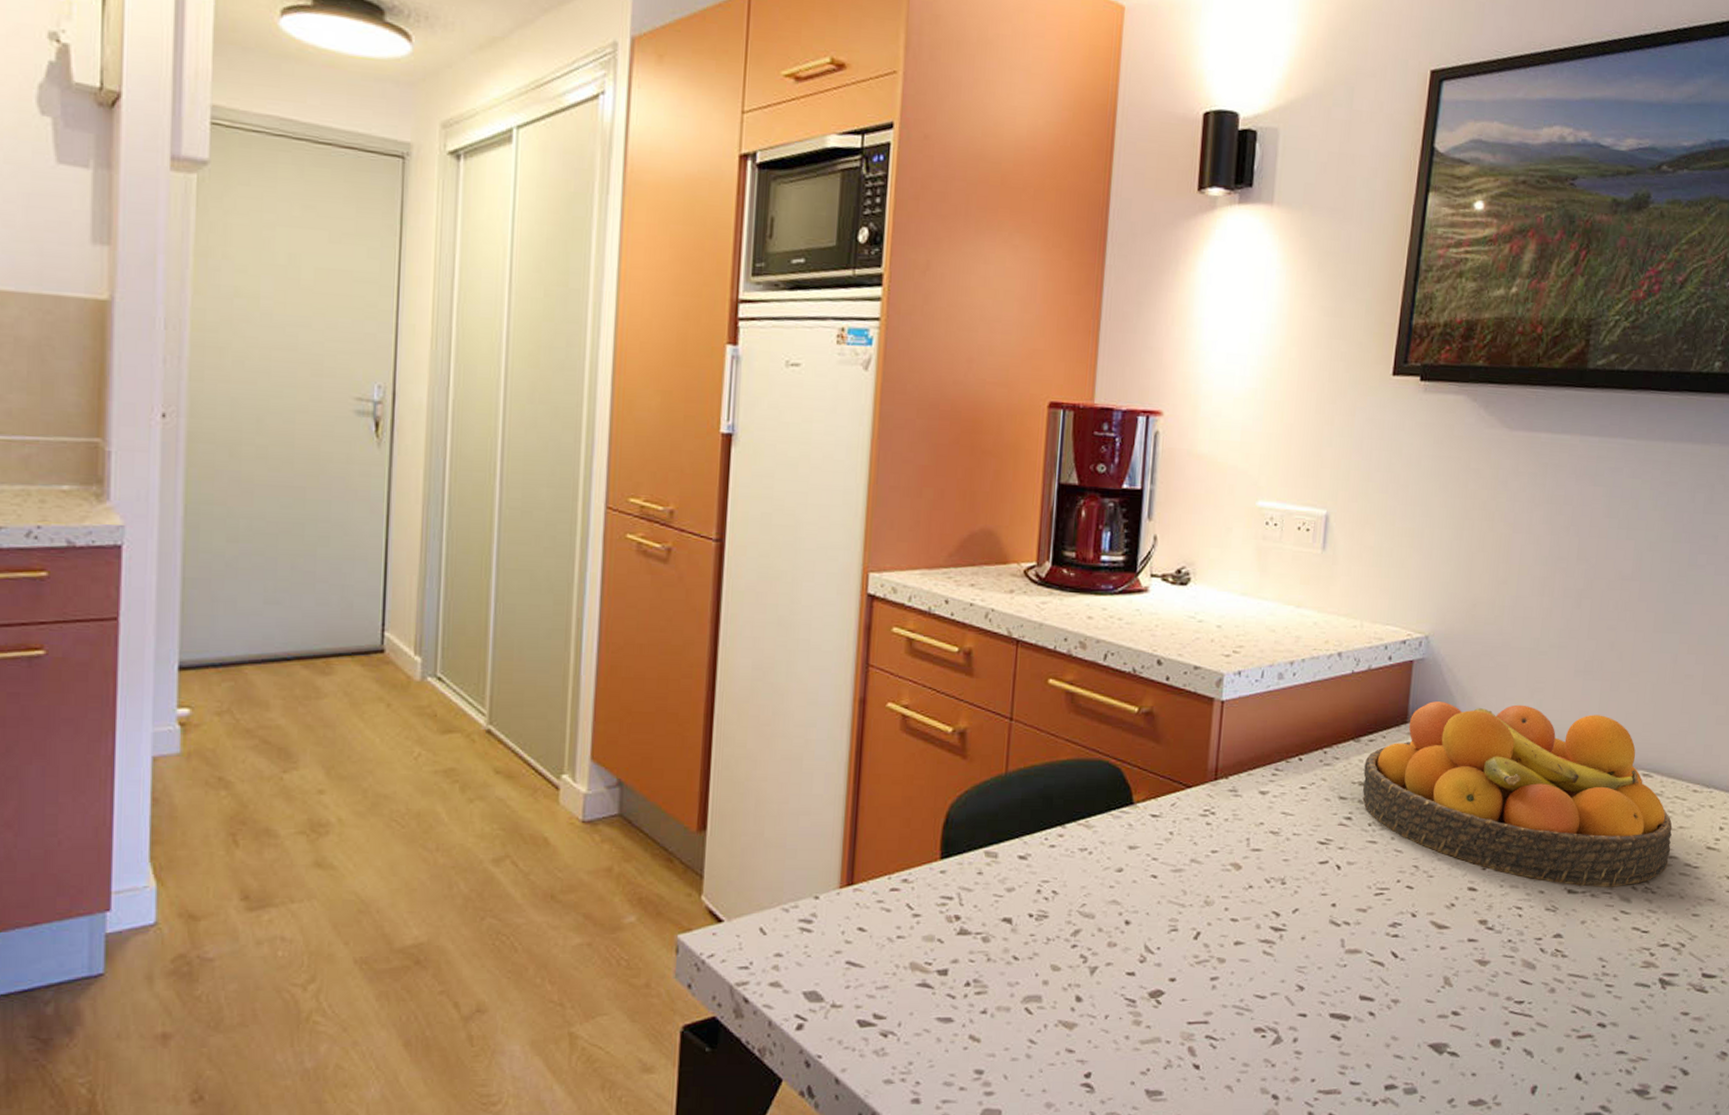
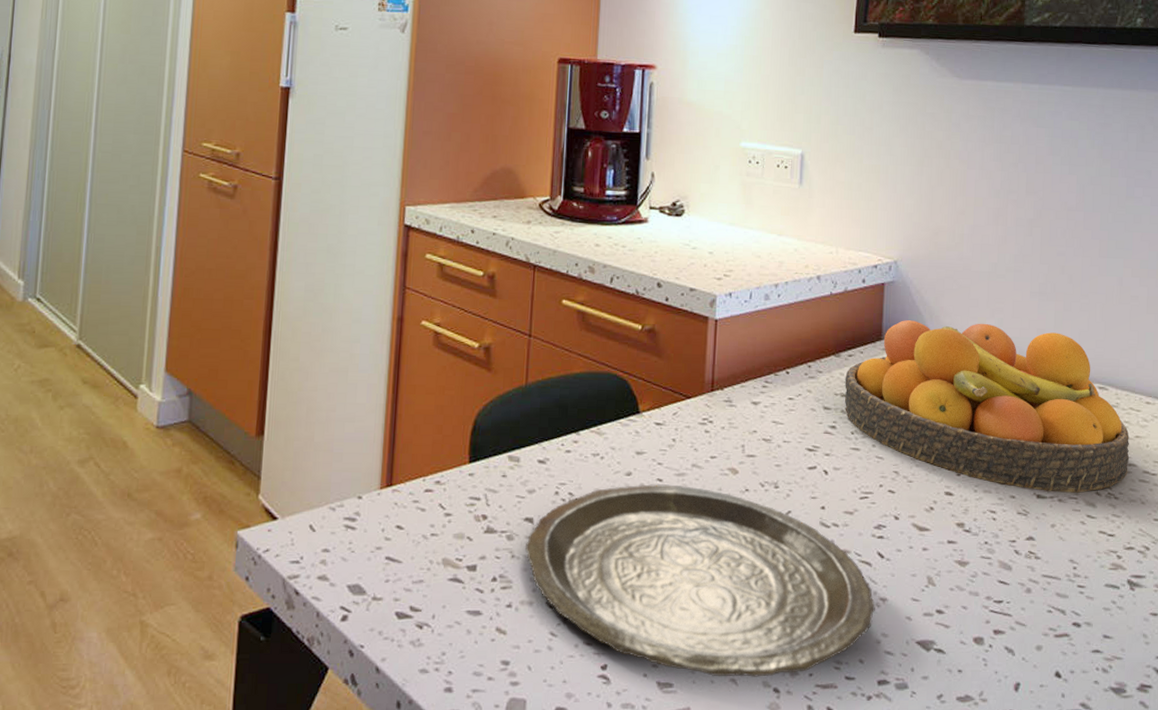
plate: none [1003,881,1386,1084] -> present [525,484,875,677]

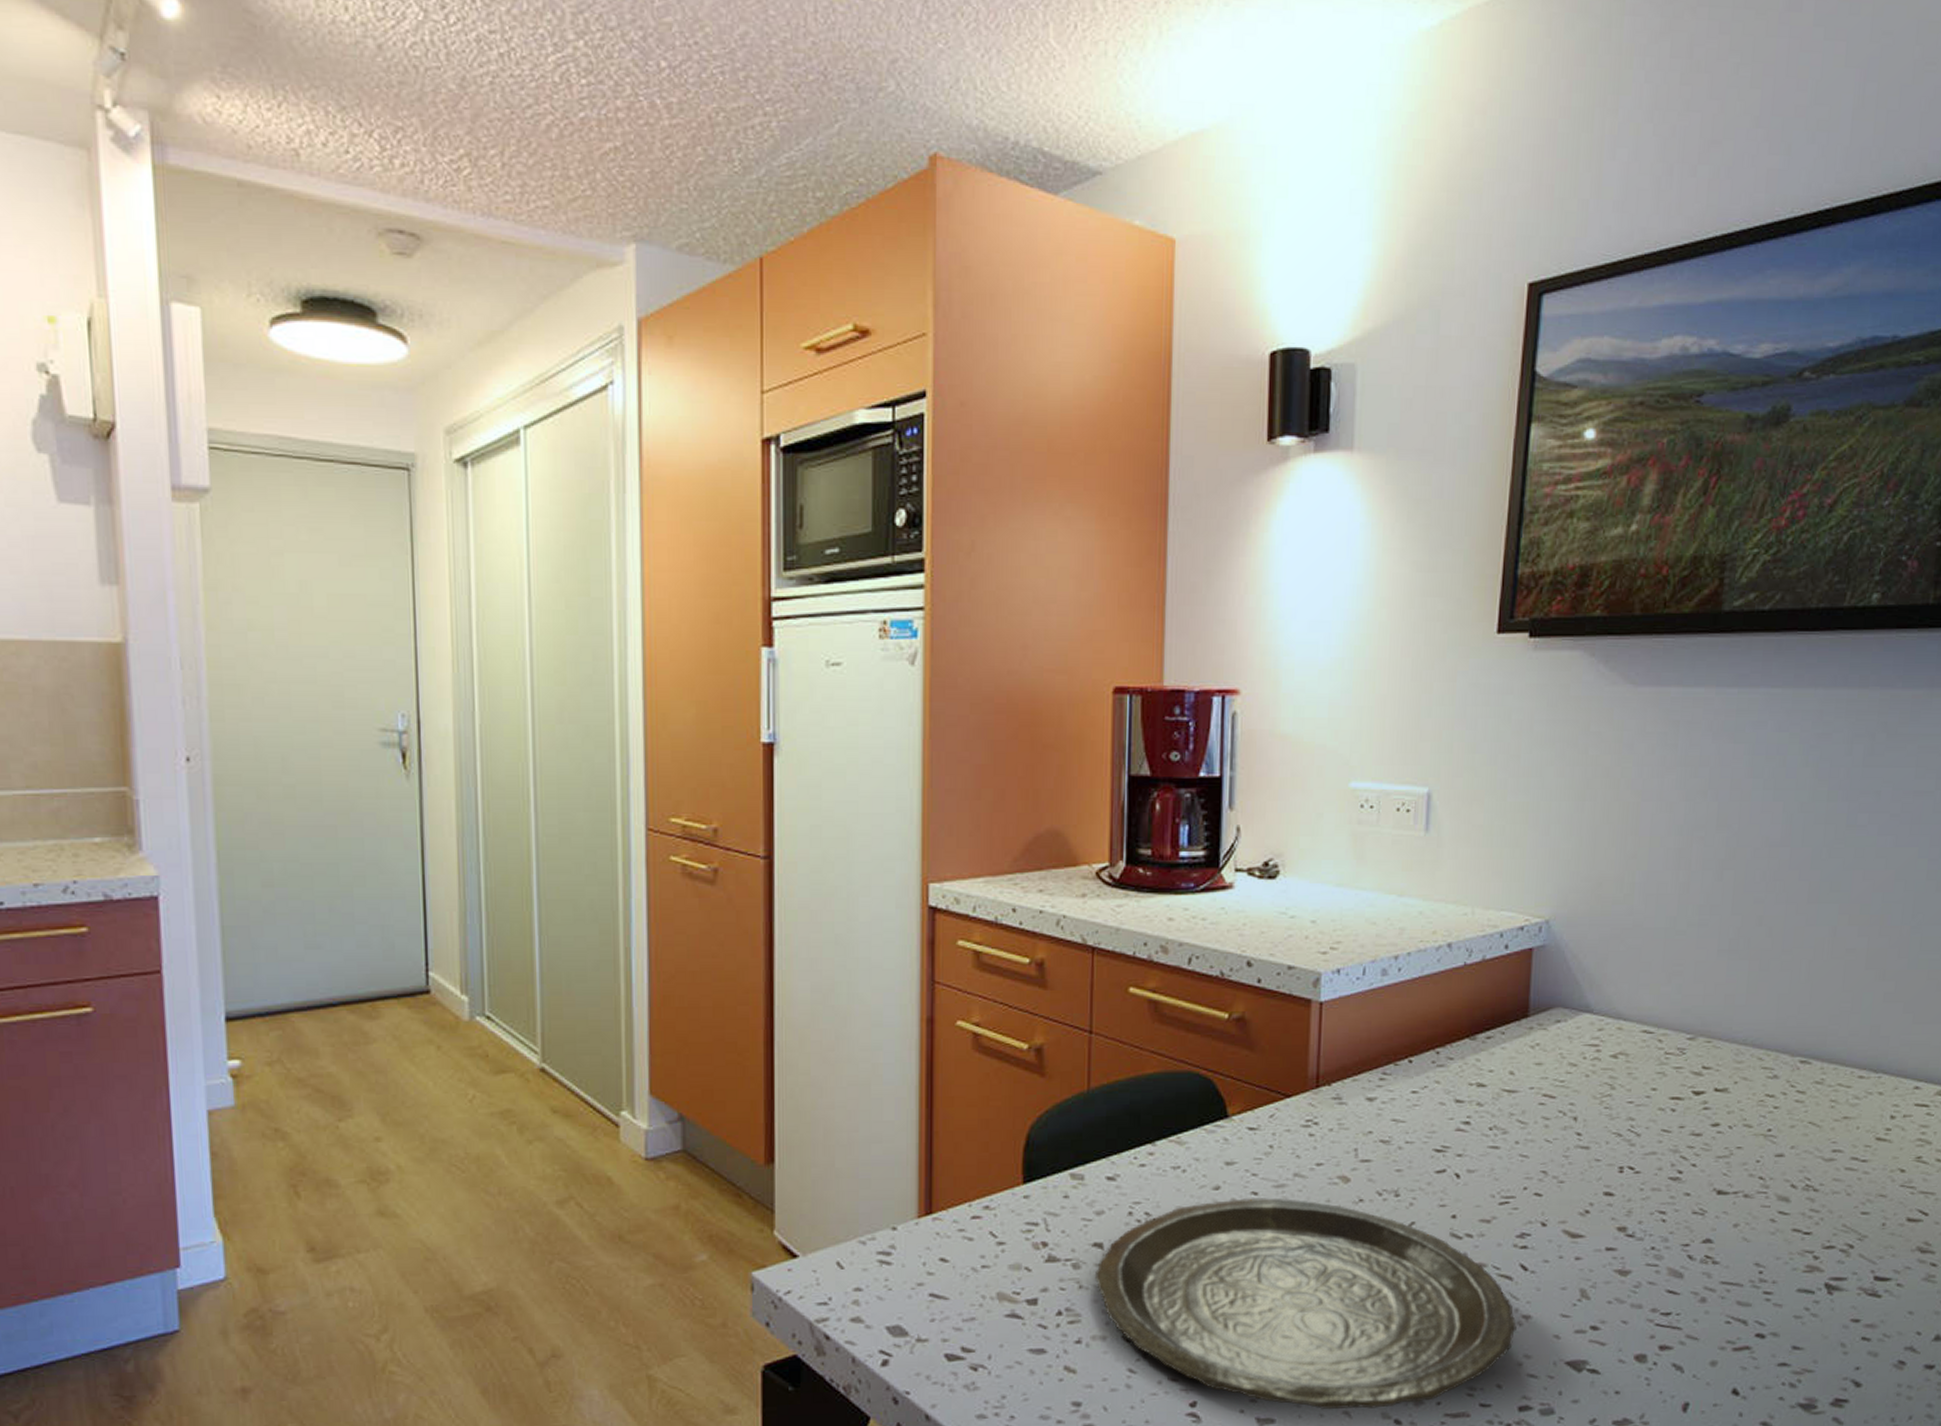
fruit bowl: present [844,320,1130,493] -> none [1481,991,1836,1187]

